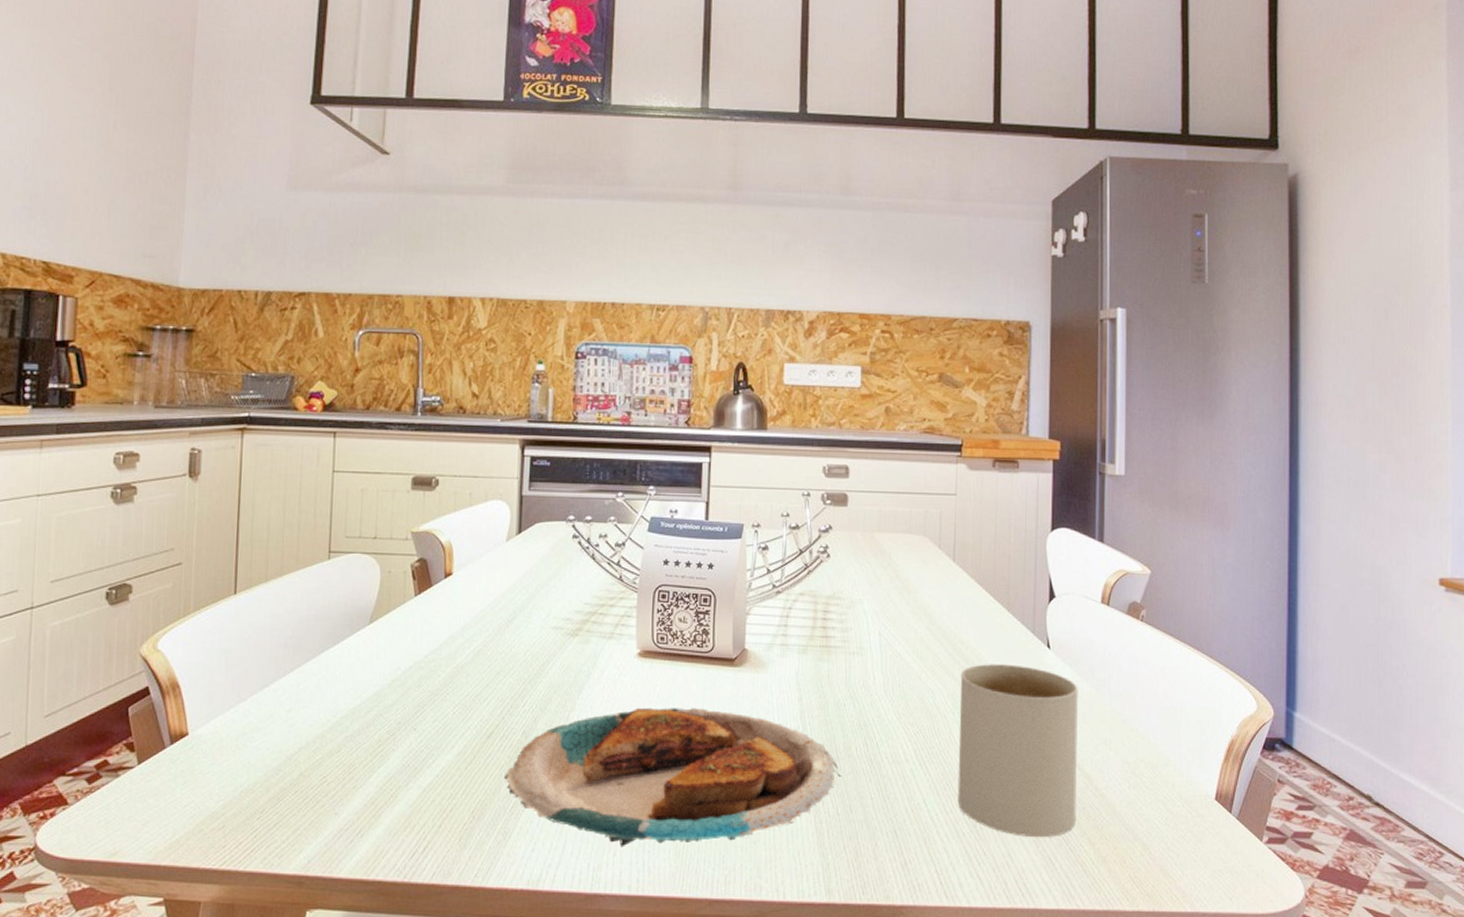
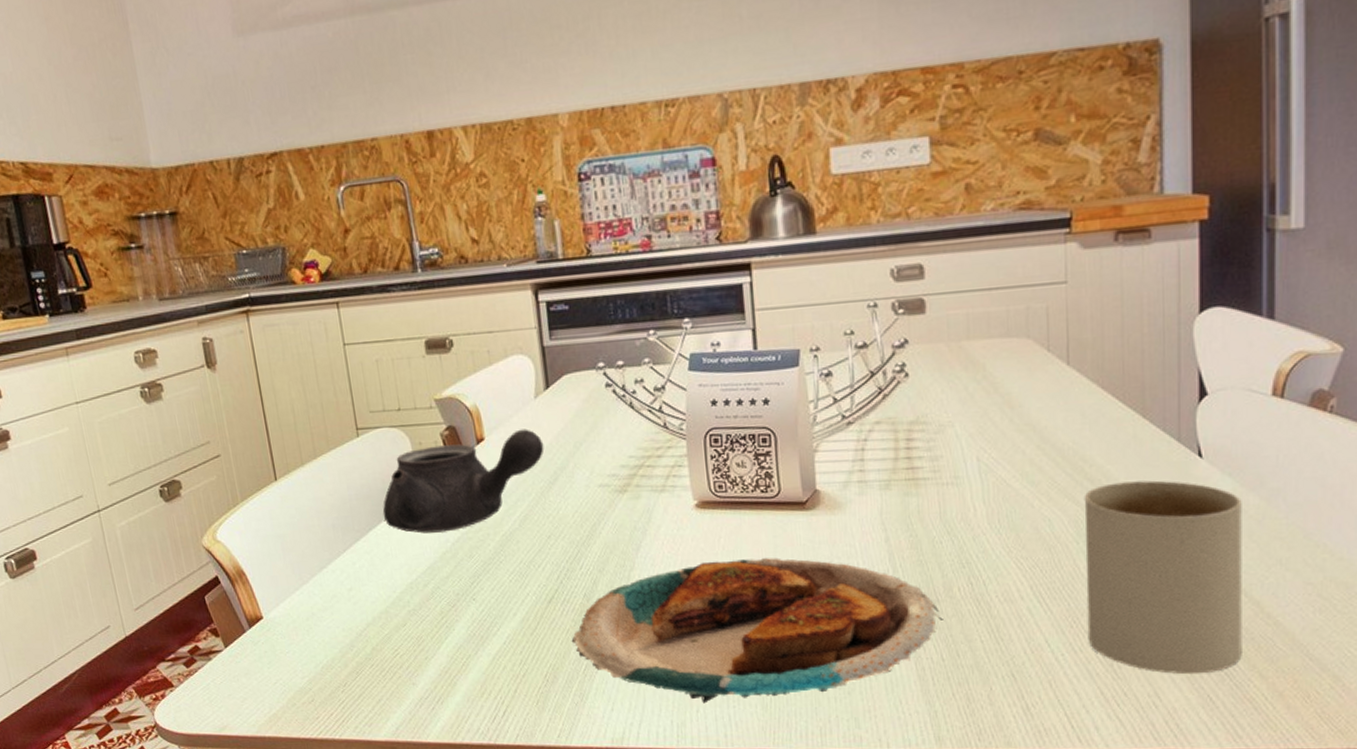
teapot: none [338,568,508,660] -> present [382,429,544,533]

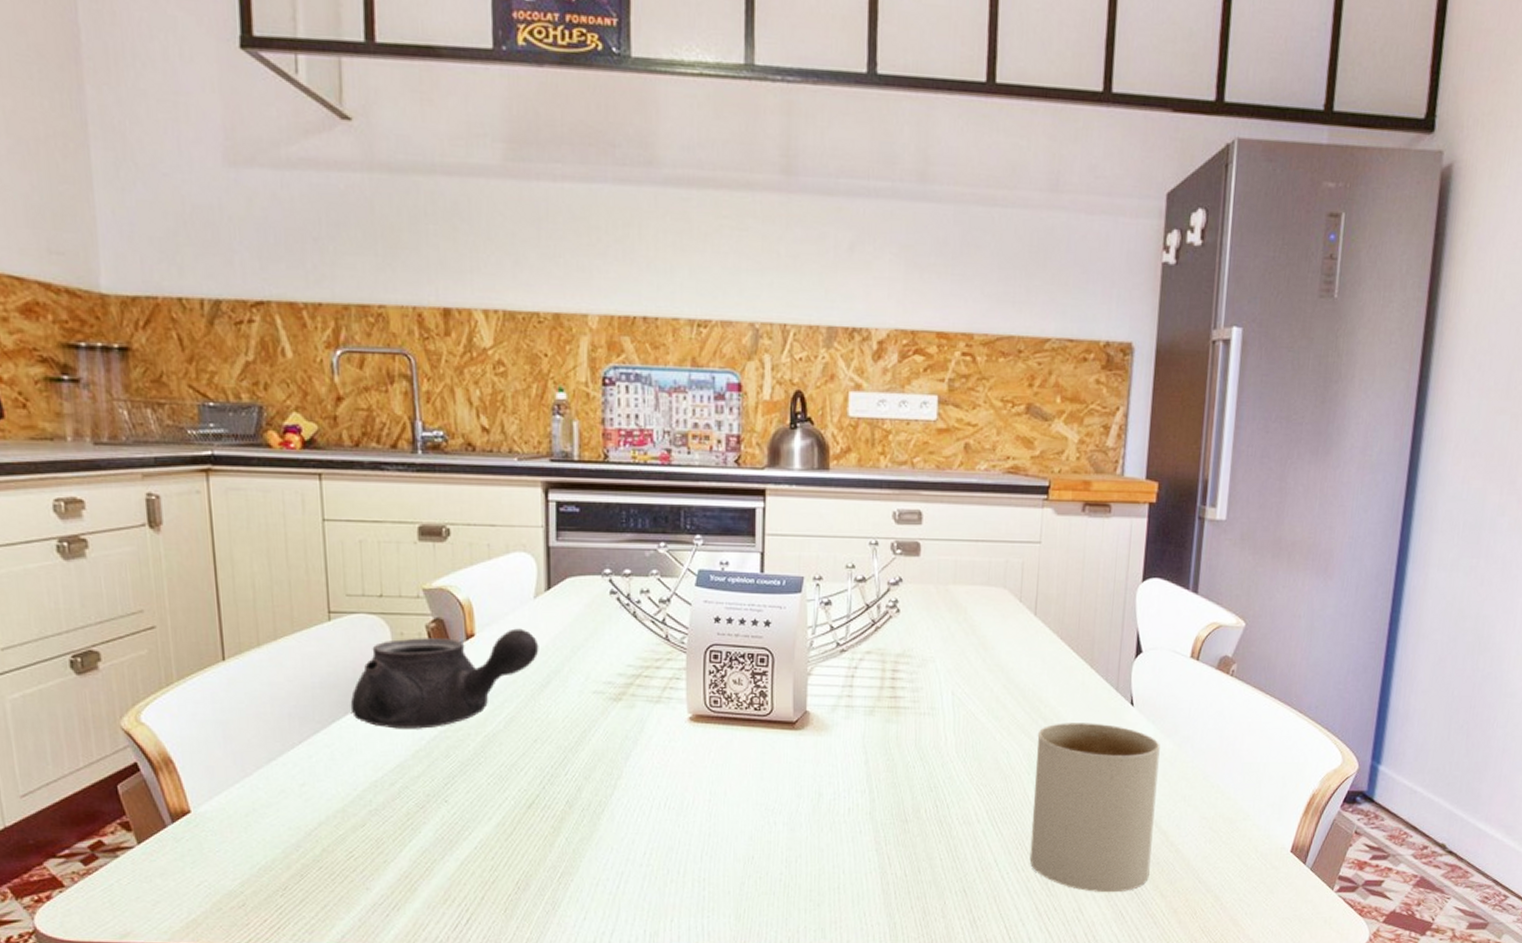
plate: present [571,558,943,704] -> none [548,774,909,913]

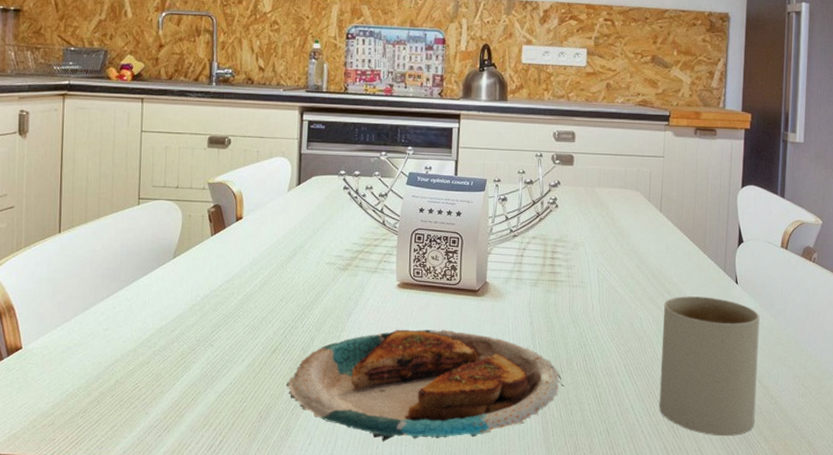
teapot: present [350,628,539,729] -> none [147,213,289,288]
plate: none [548,774,909,913] -> present [286,329,564,442]

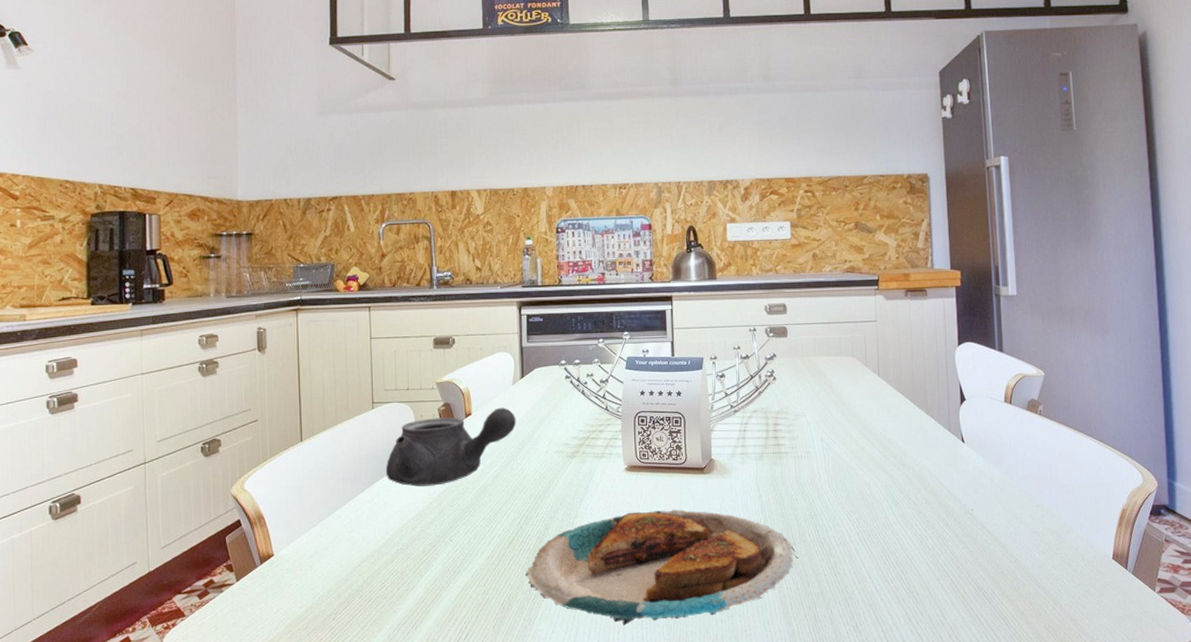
teapot: none [147,213,289,288] -> present [385,407,516,487]
mug: present [659,296,760,437] -> none [891,458,996,599]

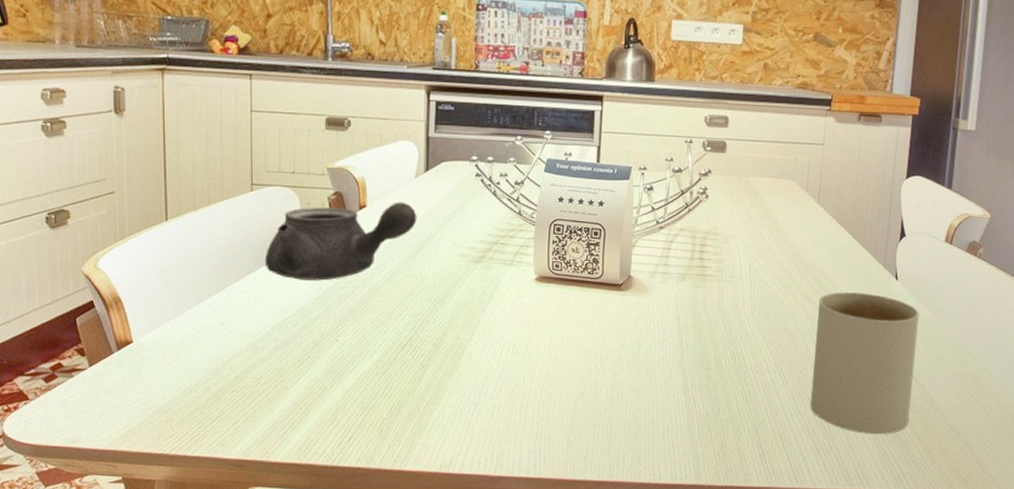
plate: present [525,510,799,626] -> none [417,324,712,439]
mug: none [891,458,996,599] -> present [810,292,919,435]

